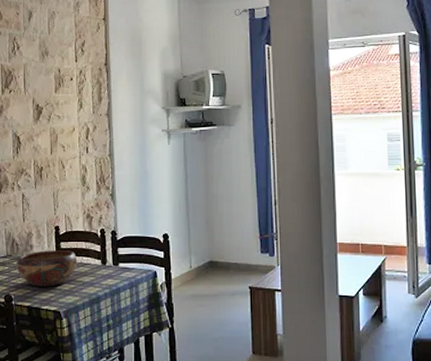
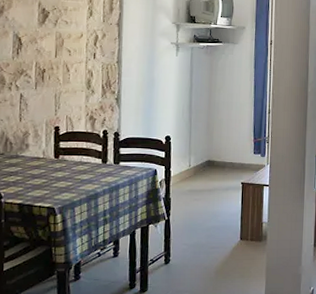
decorative bowl: present [16,250,78,287] -> none [8,149,77,184]

